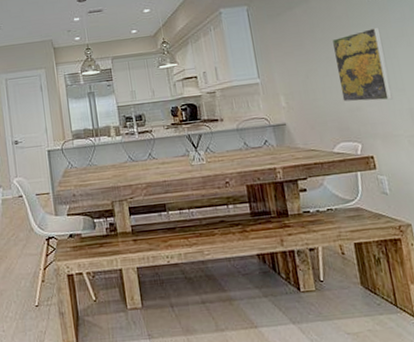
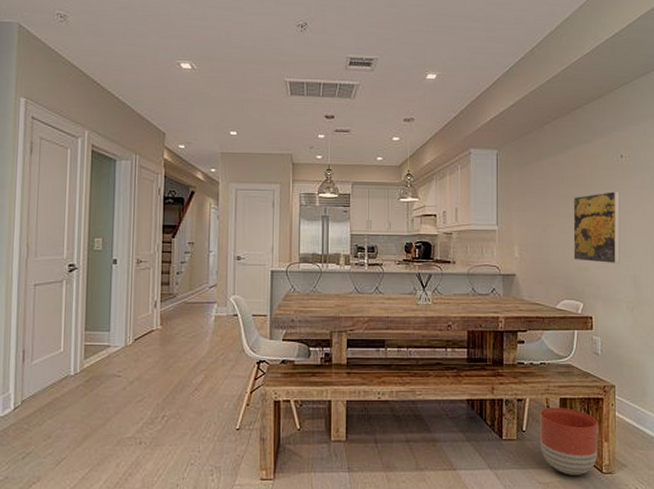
planter: none [335,252,406,323] -> present [540,407,598,475]

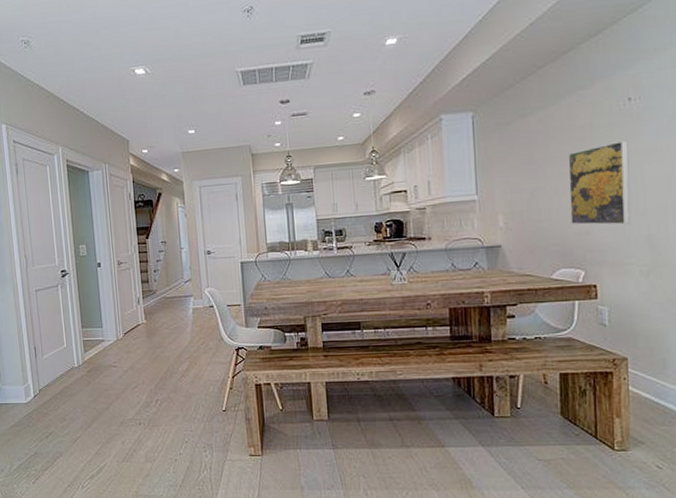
planter: present [540,407,598,475] -> none [537,382,608,452]

